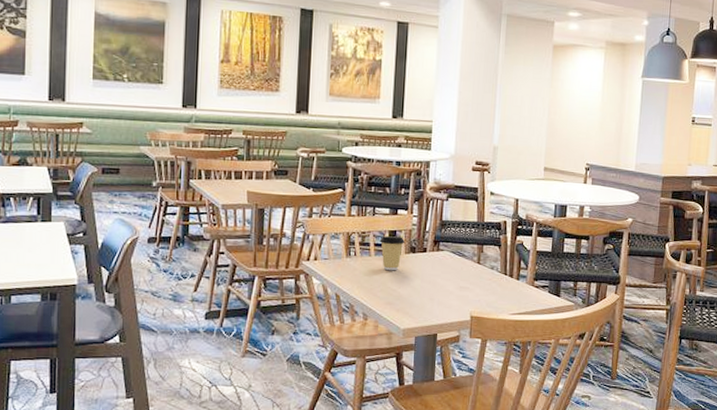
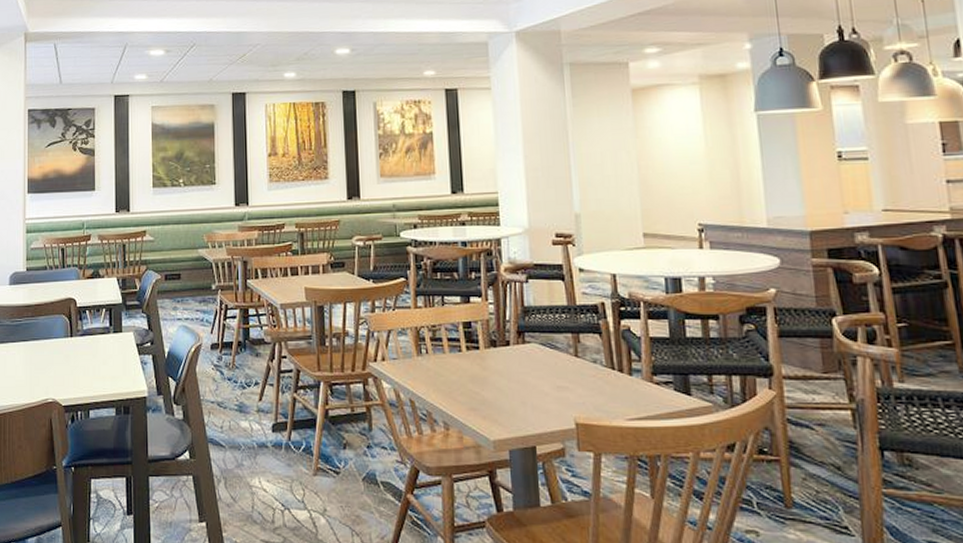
coffee cup: present [379,236,406,271] -> none [453,329,484,370]

